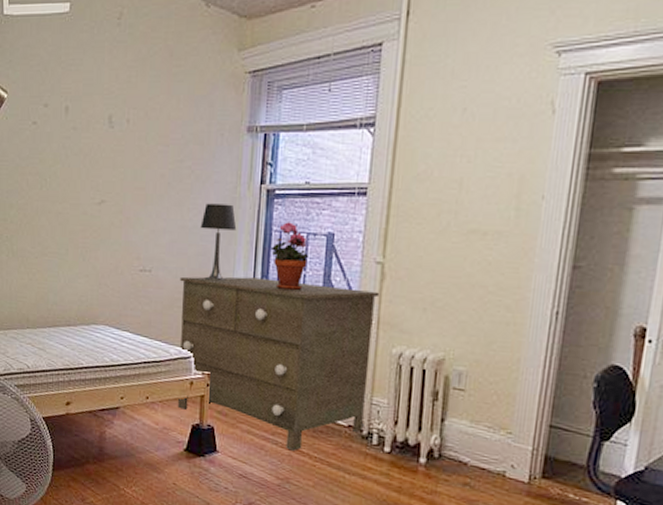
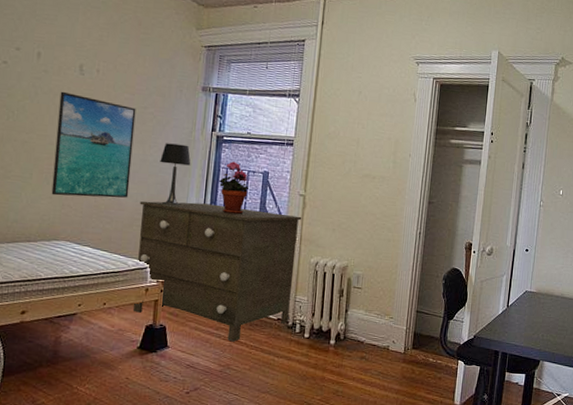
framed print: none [87,150,172,274] -> present [51,91,136,198]

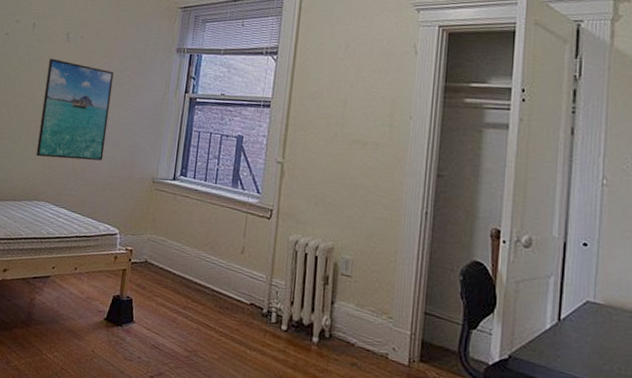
dresser: present [134,201,302,342] -> none [102,164,280,325]
table lamp: present [160,143,191,206] -> none [133,105,164,170]
potted plant: present [219,161,248,215] -> none [191,124,221,182]

